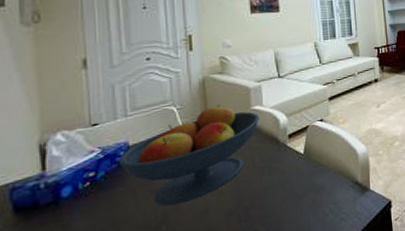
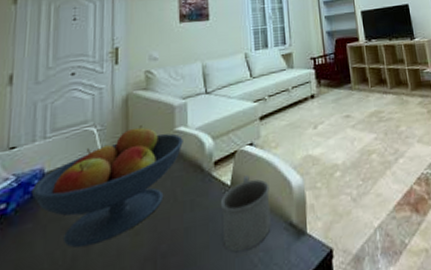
mug: none [294,145,340,206] -> present [220,175,271,253]

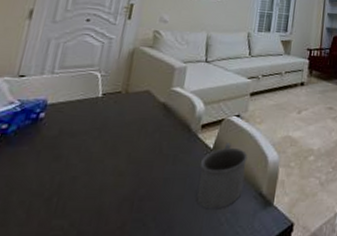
fruit bowl: present [31,125,183,248] -> none [31,79,178,177]

